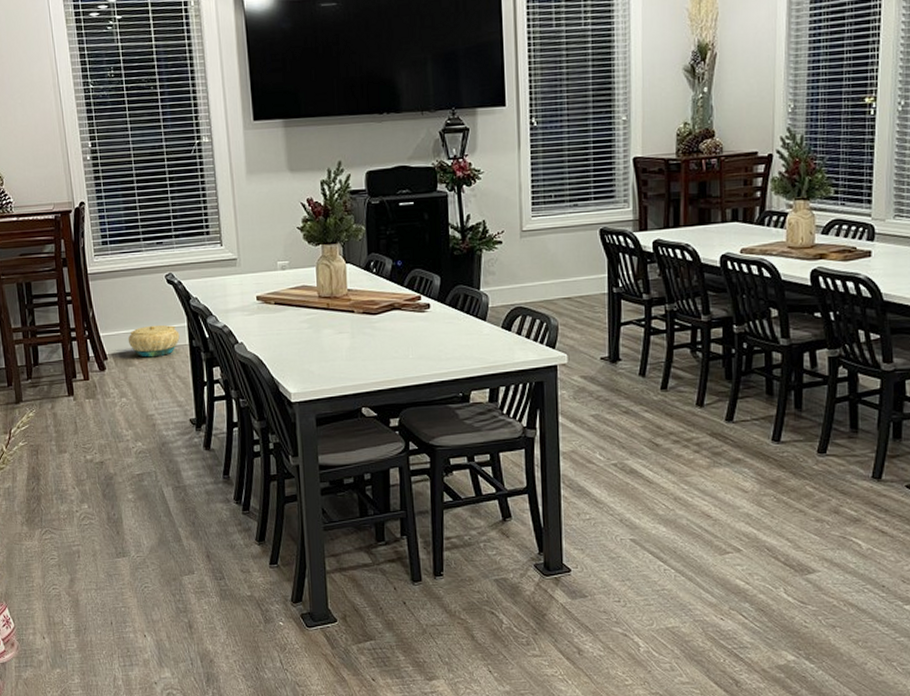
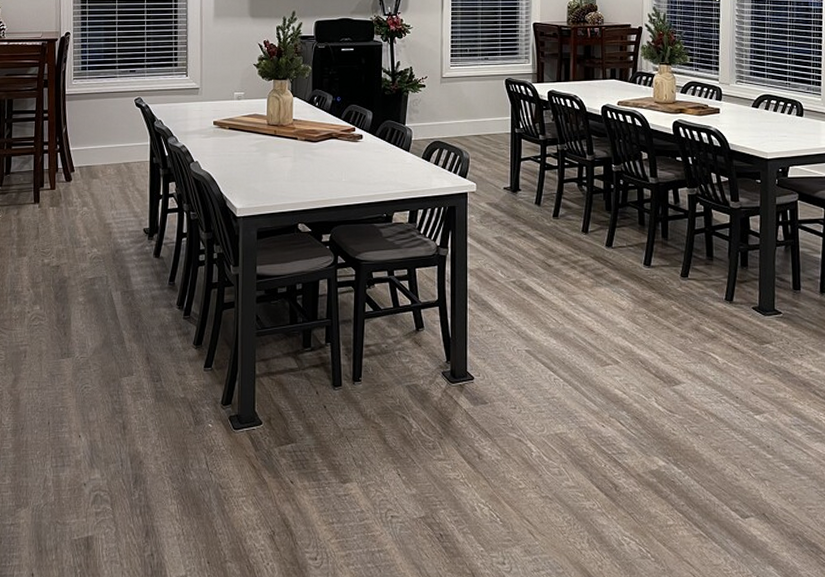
basket: present [128,324,180,358] -> none [95,142,142,171]

